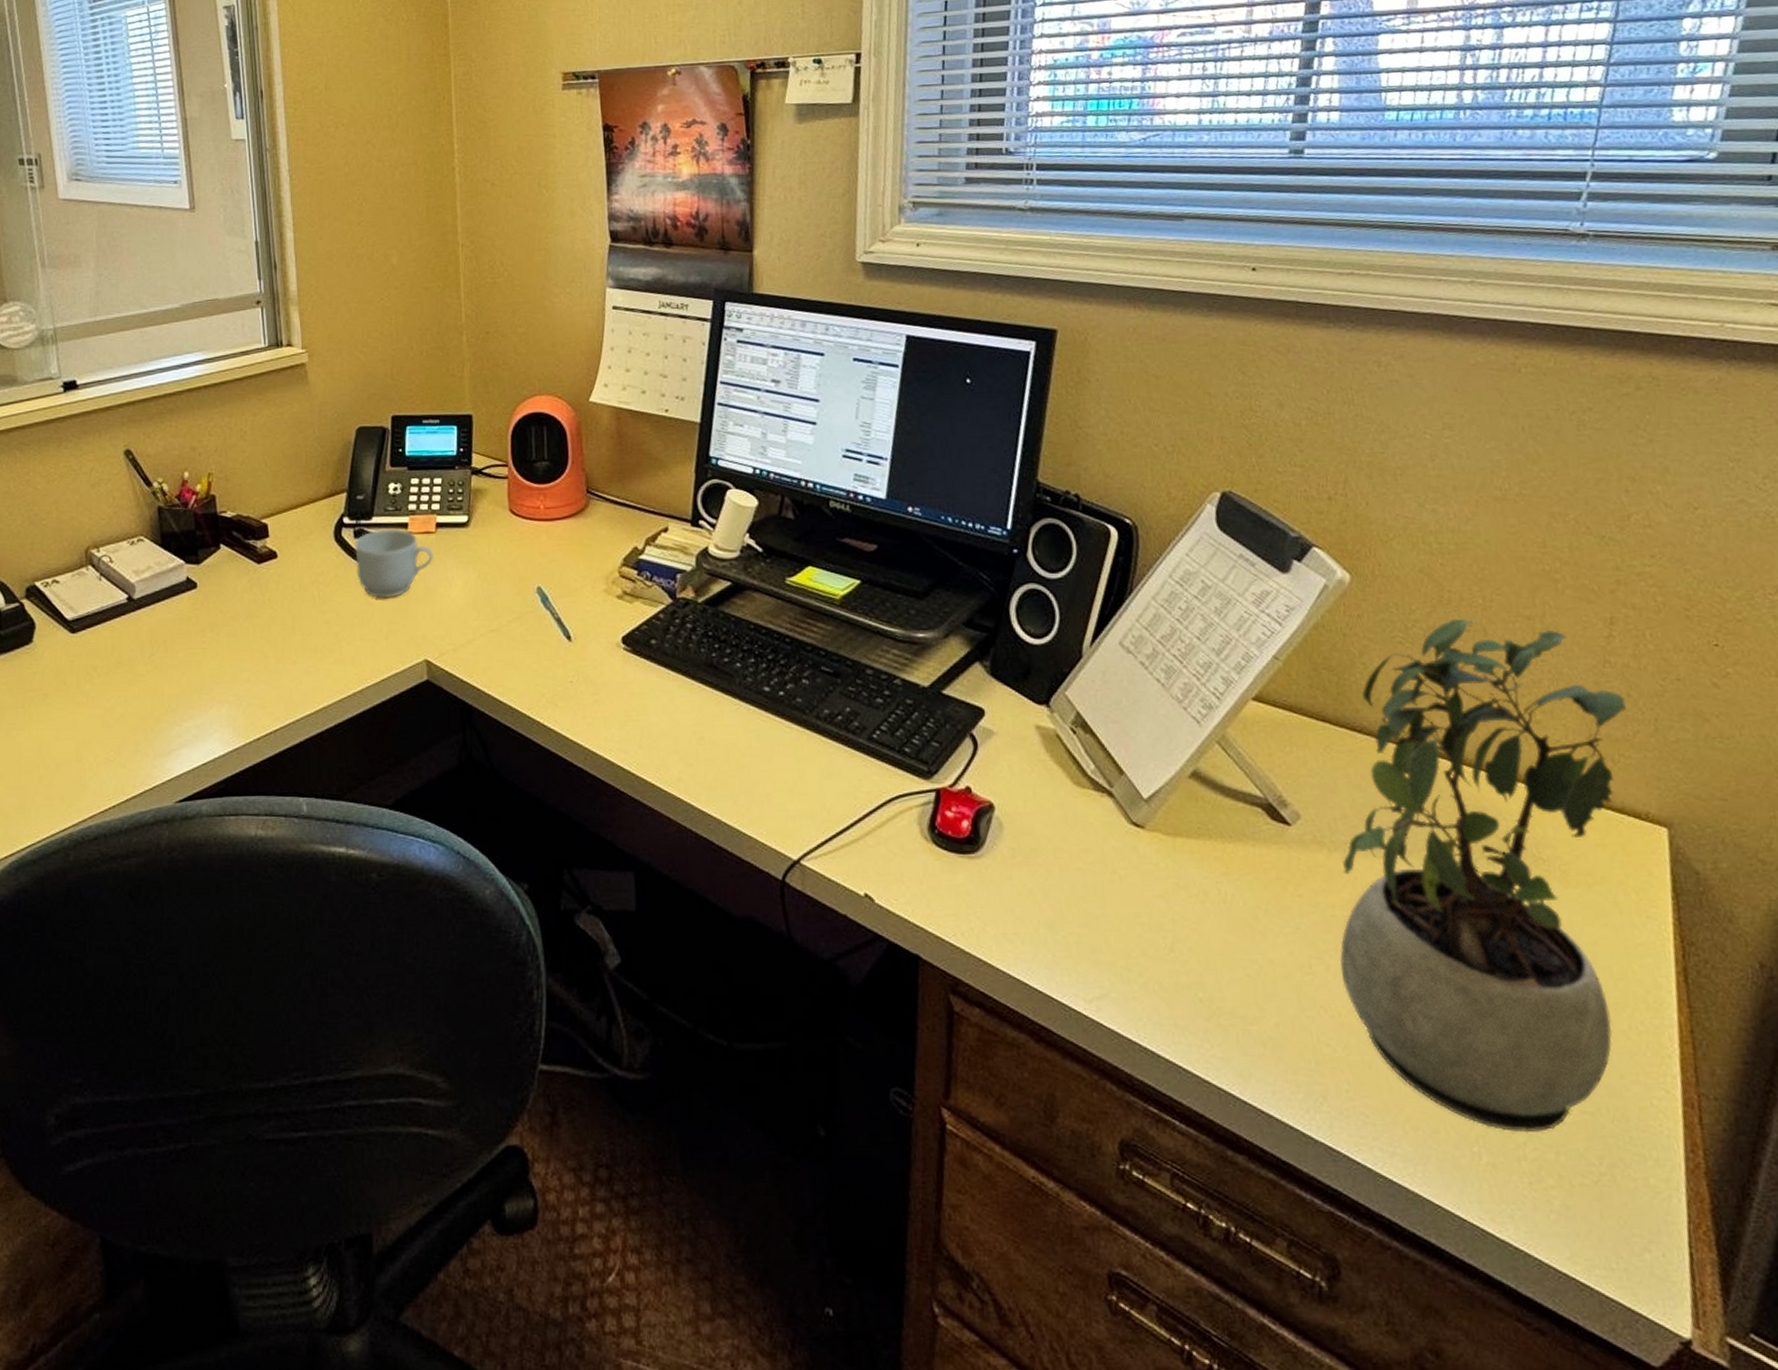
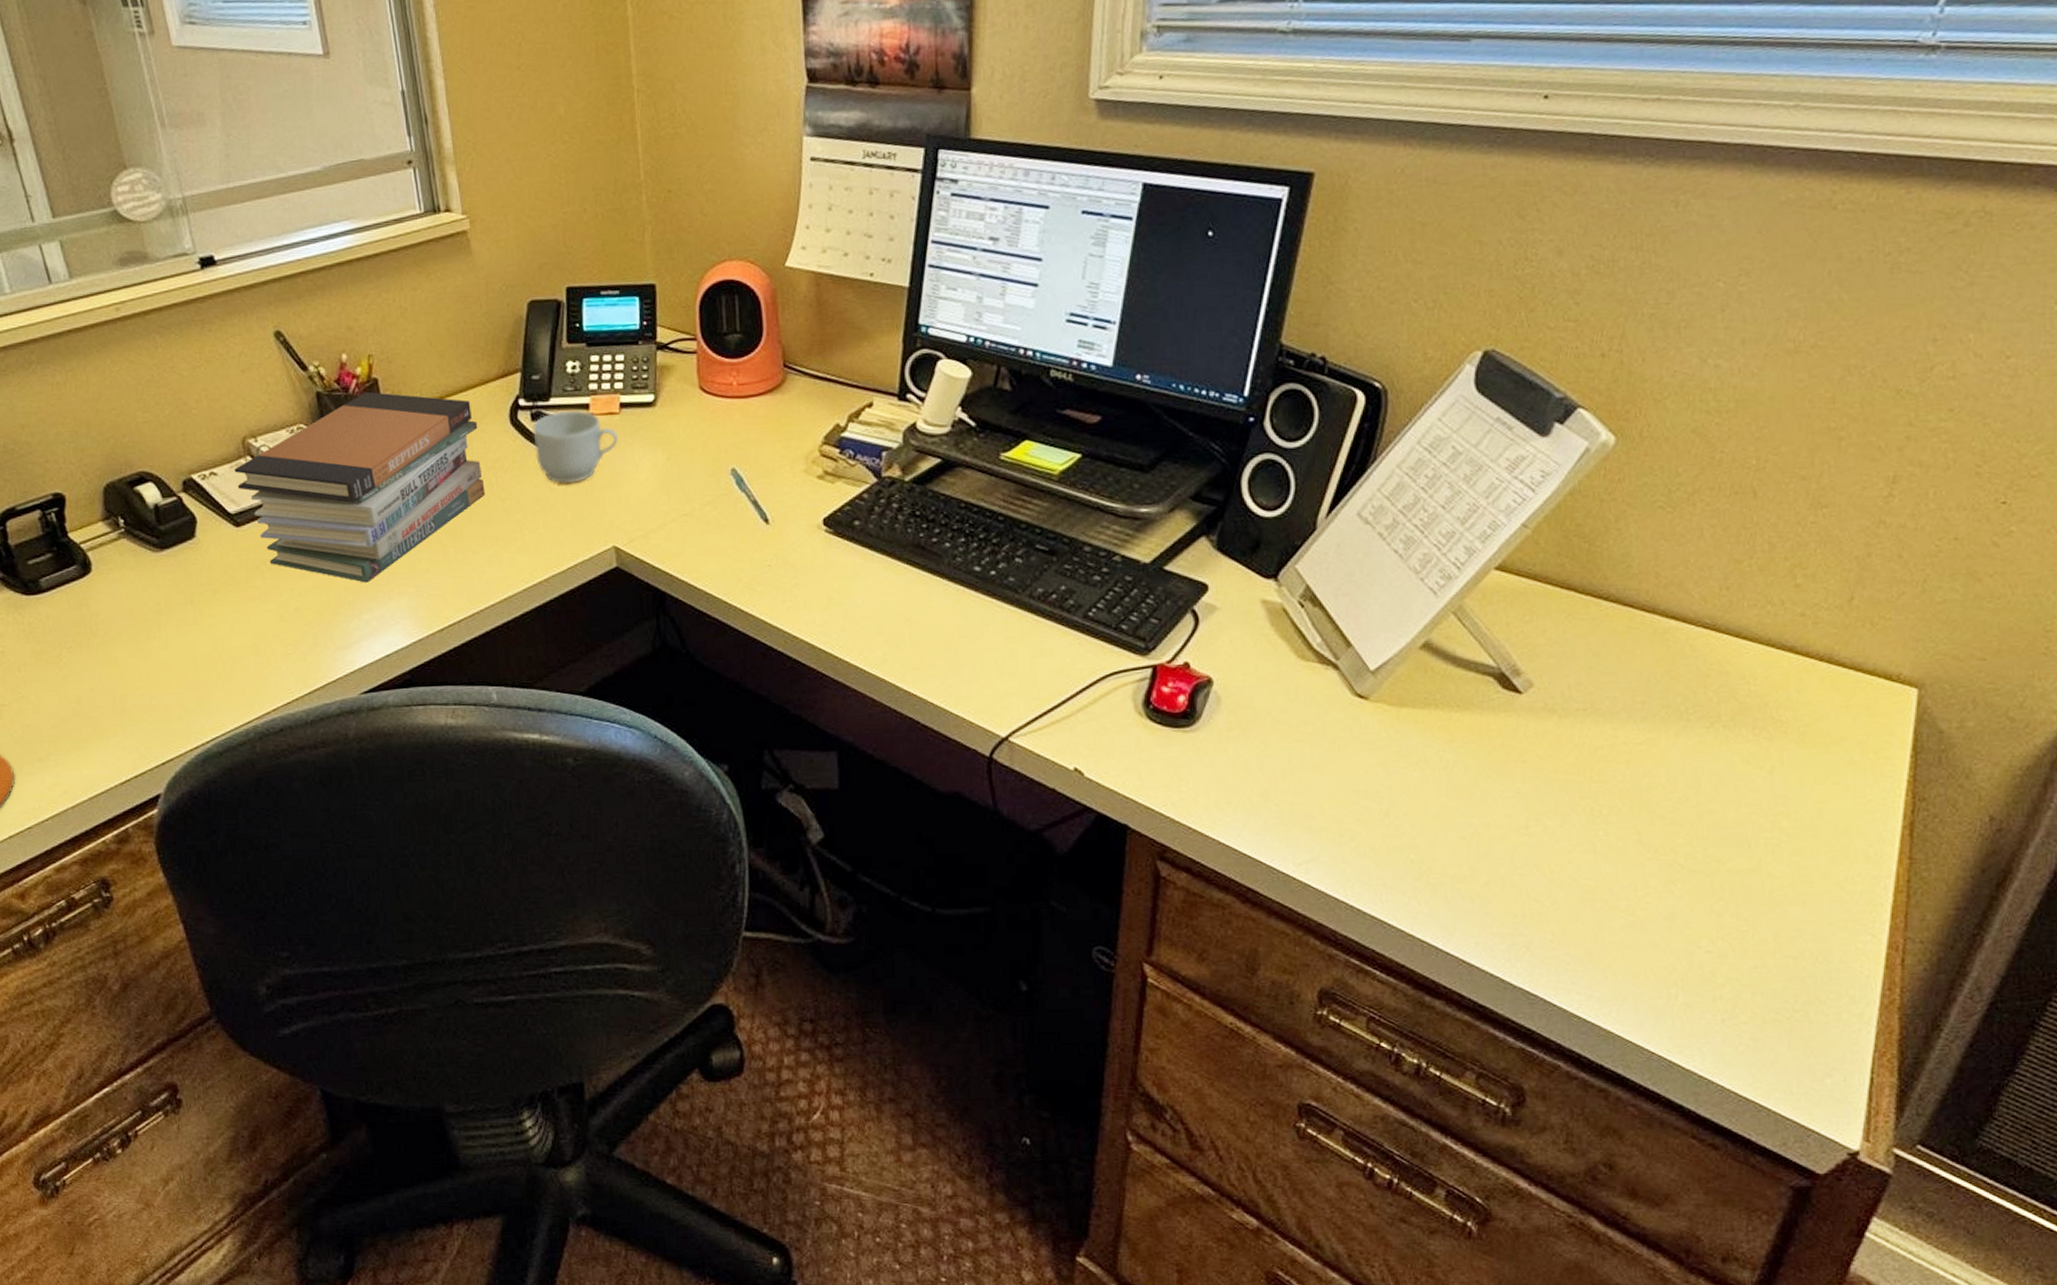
book stack: none [75,507,308,691] -> present [234,391,486,583]
potted plant: present [1340,618,1627,1133] -> none [1557,480,1896,976]

